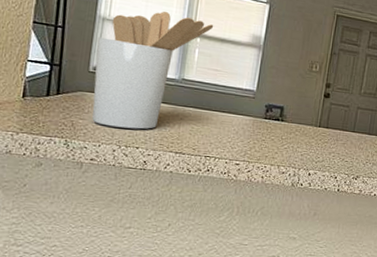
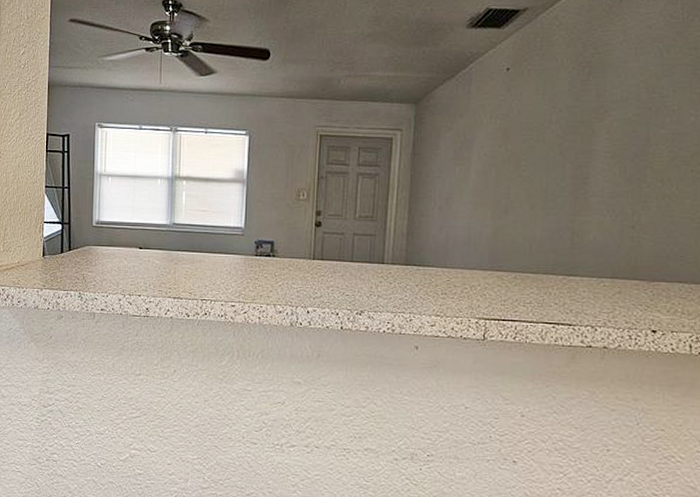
utensil holder: present [92,11,214,130] -> none [97,158,197,278]

